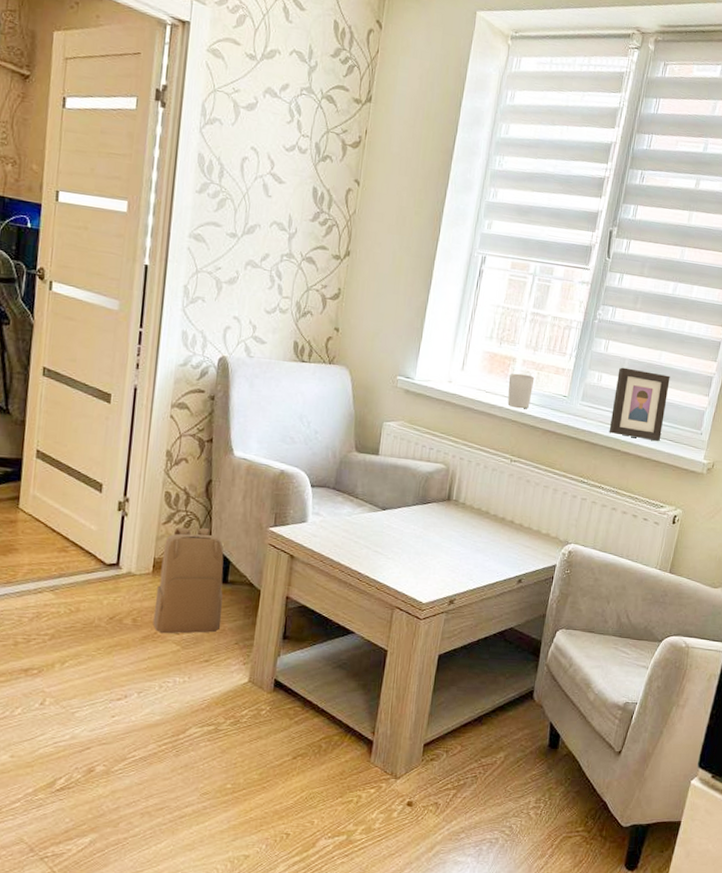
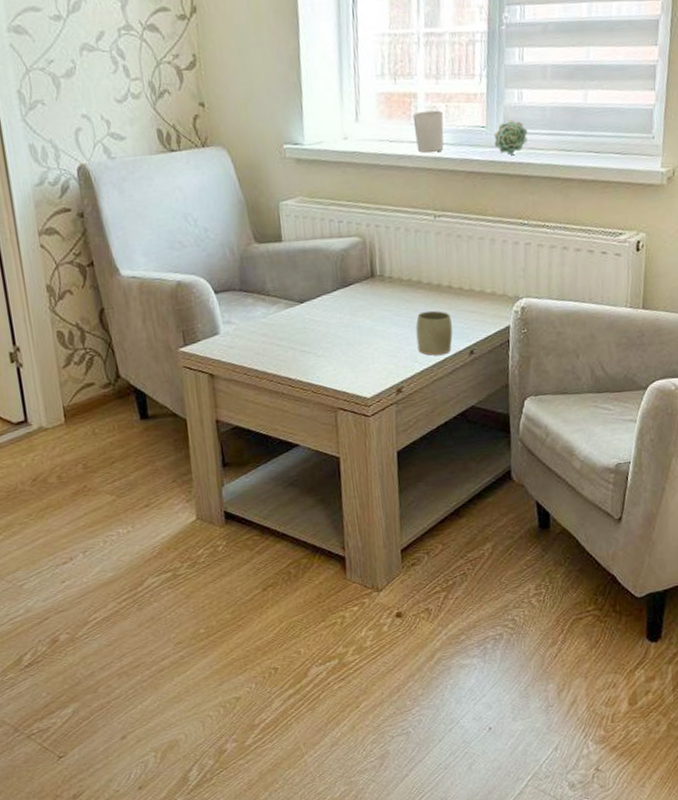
backpack: present [153,527,224,634] -> none [70,363,153,486]
mug: none [474,538,509,578] -> present [415,310,453,356]
succulent plant: none [571,395,601,423] -> present [493,119,528,155]
picture frame: present [609,367,670,441] -> none [540,75,606,160]

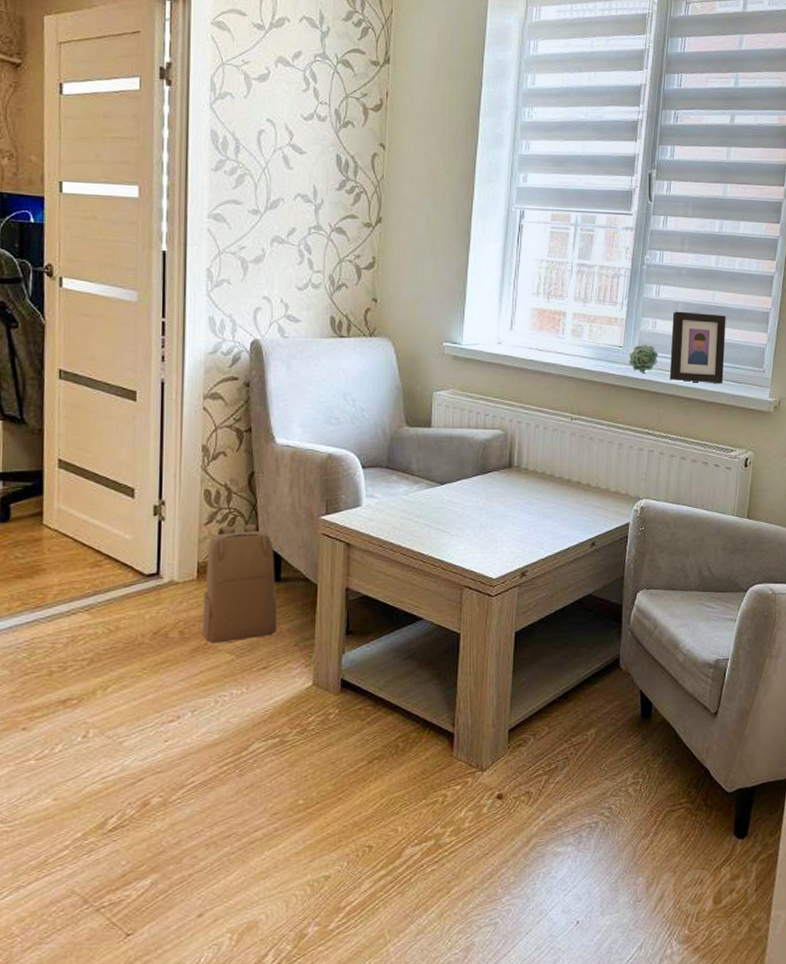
backpack: none [70,363,153,486] -> present [202,525,278,644]
candle holder: present [412,110,444,154] -> none [560,328,587,364]
mug: present [415,310,453,356] -> none [544,502,578,544]
picture frame: none [540,75,606,160] -> present [669,311,726,383]

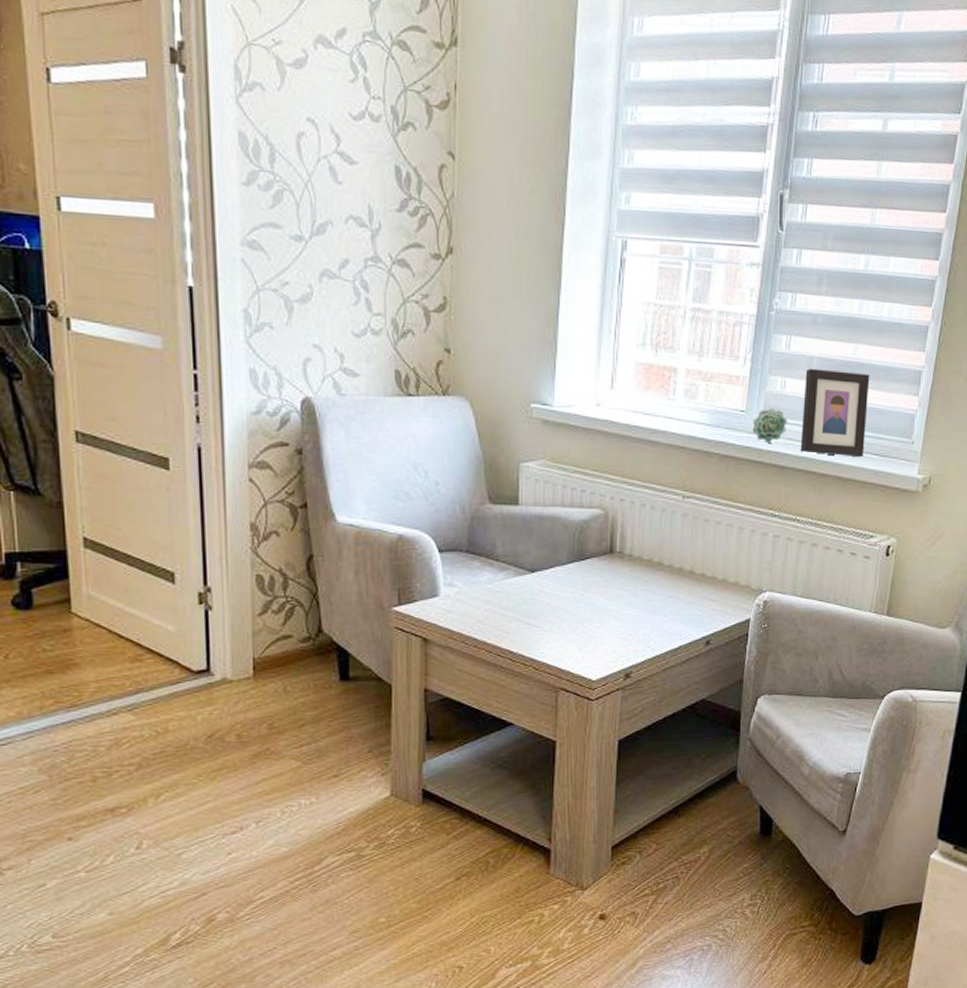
backpack: present [202,525,278,644] -> none [261,616,348,749]

